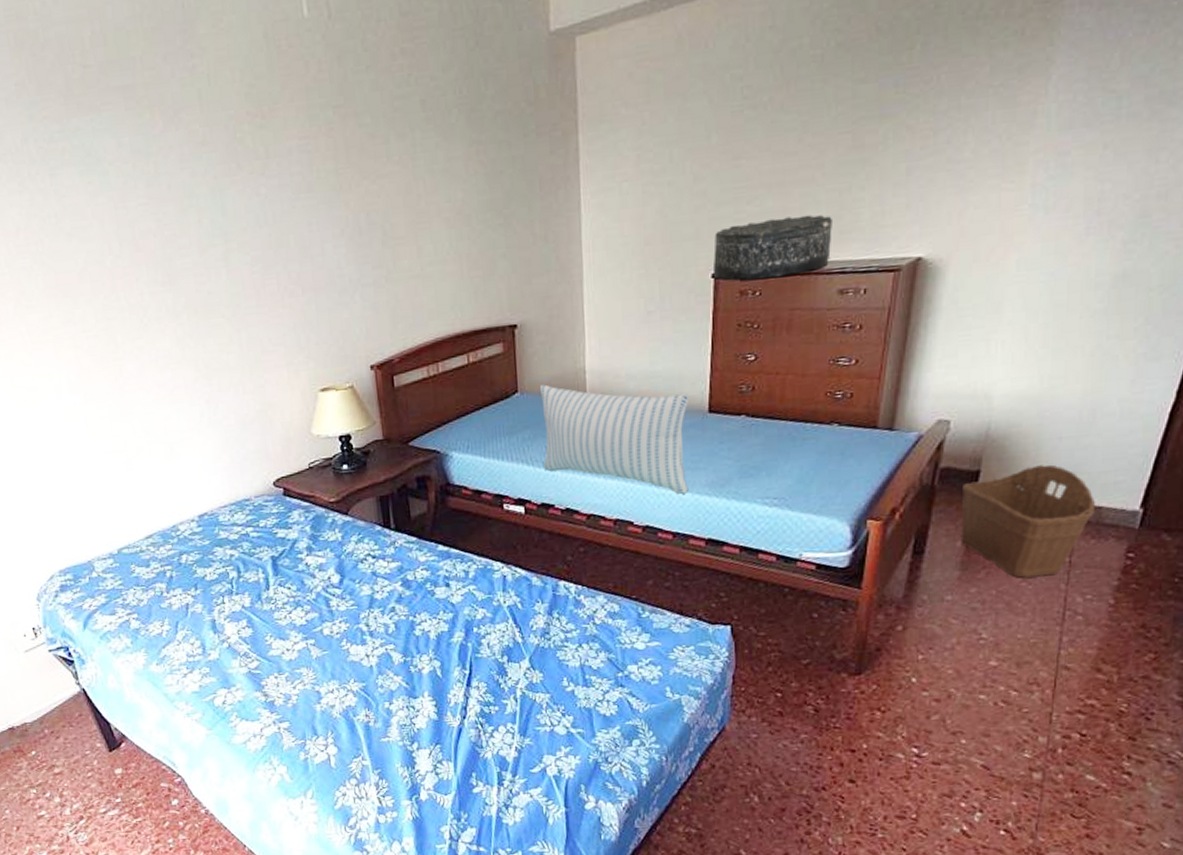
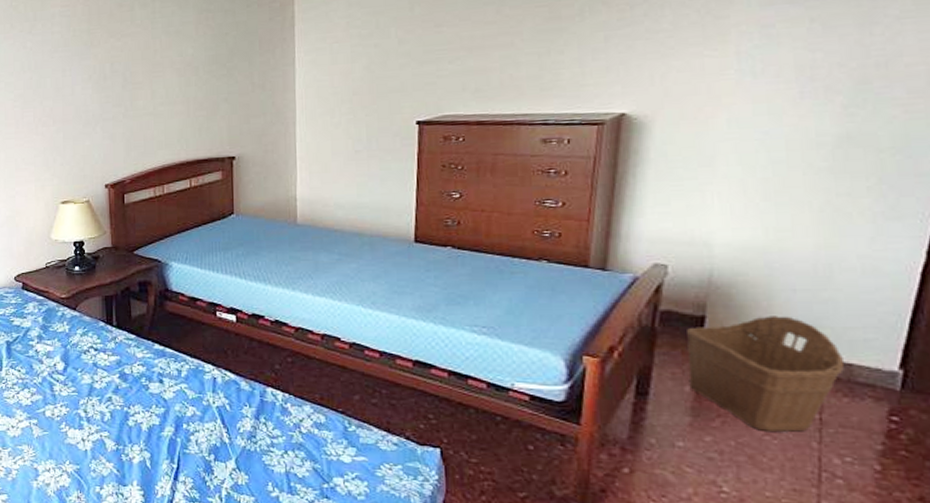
pillow: present [539,384,690,495] -> none [253,208,397,317]
decorative box: present [712,215,832,282] -> none [417,74,533,129]

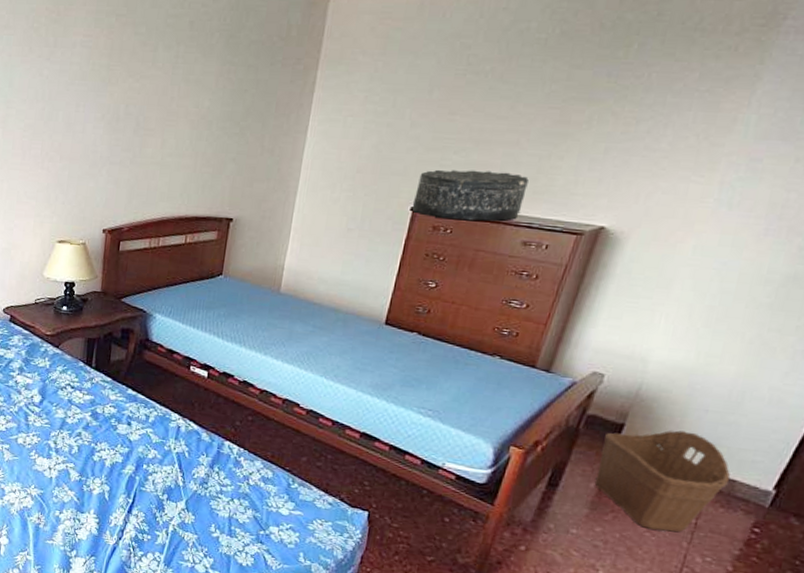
decorative box: none [417,74,533,129] -> present [411,170,529,222]

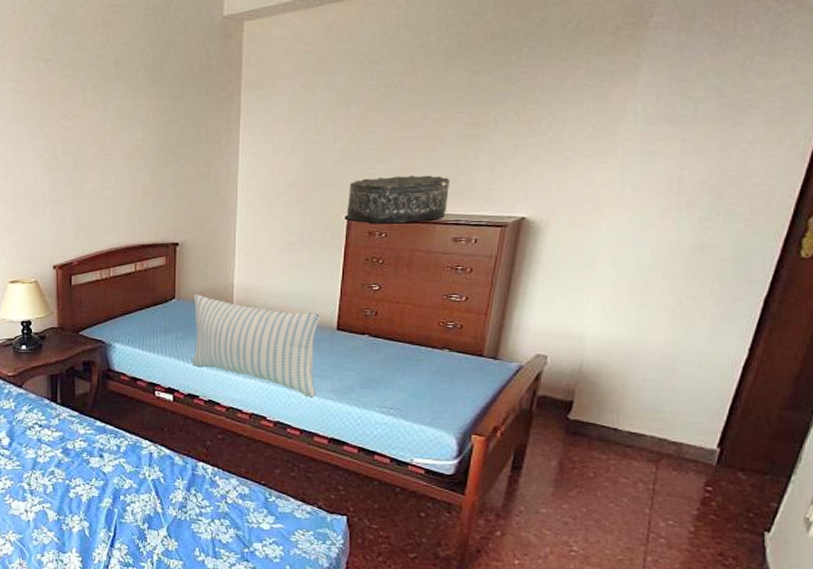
pillow: none [232,272,371,391] -> present [193,294,321,398]
wicker basket: present [594,430,731,533] -> none [555,401,677,501]

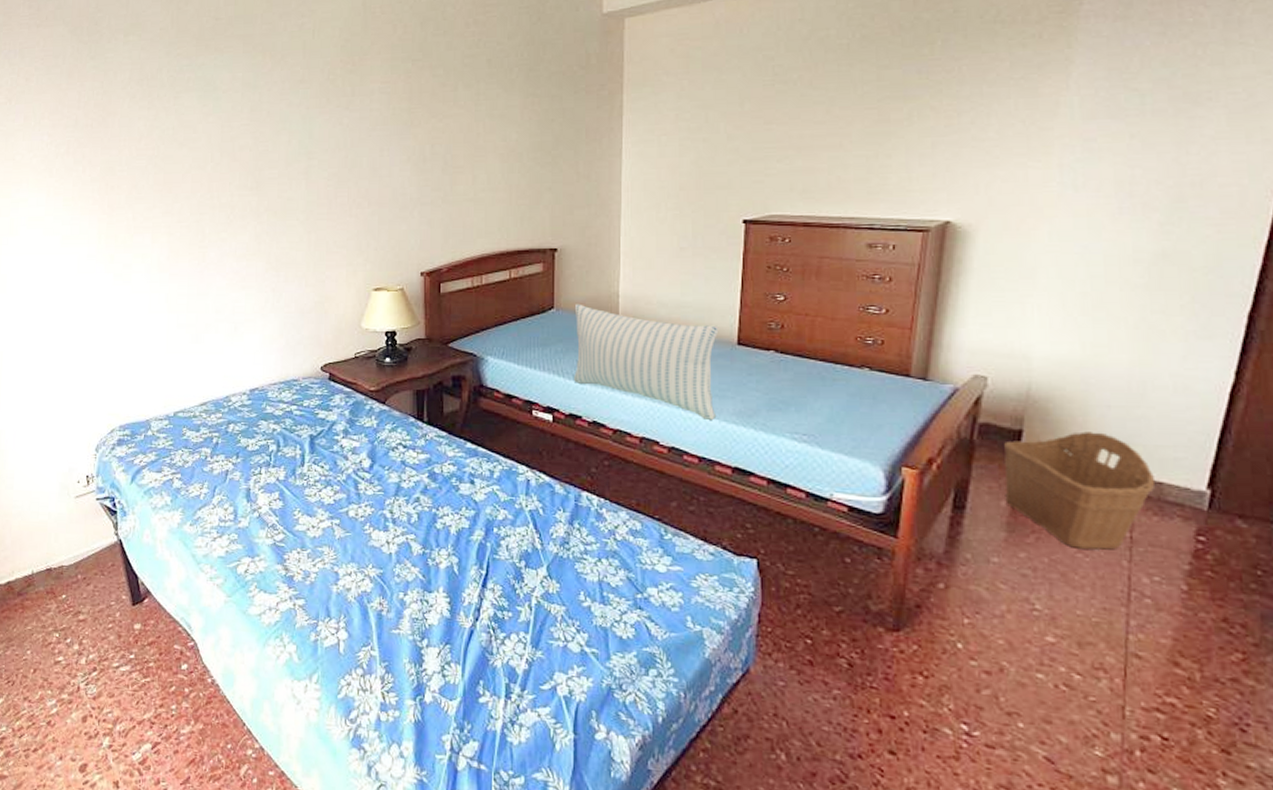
decorative box: present [346,175,450,224] -> none [743,175,860,229]
wicker basket: none [555,401,677,501] -> present [1003,431,1156,550]

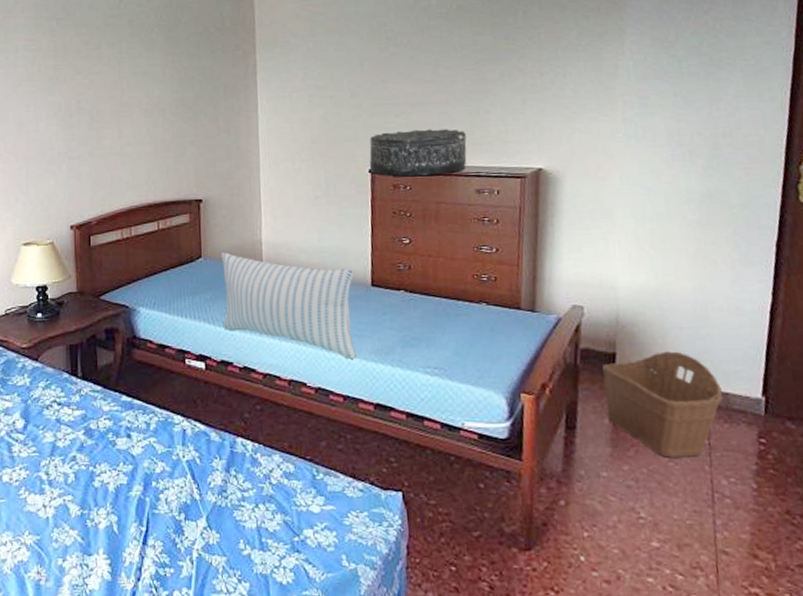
decorative box: none [743,175,860,229] -> present [369,129,467,177]

